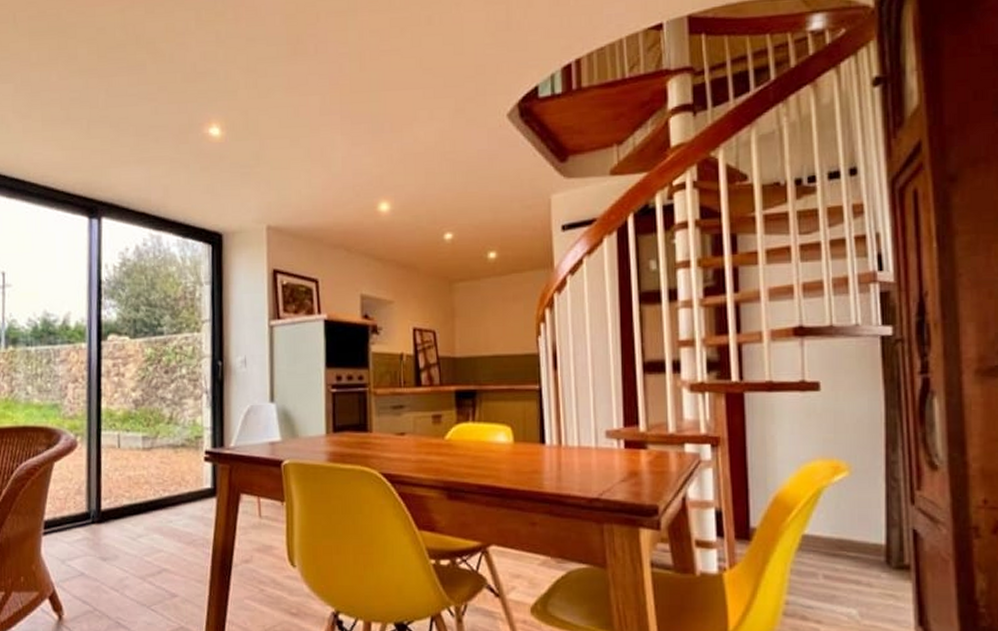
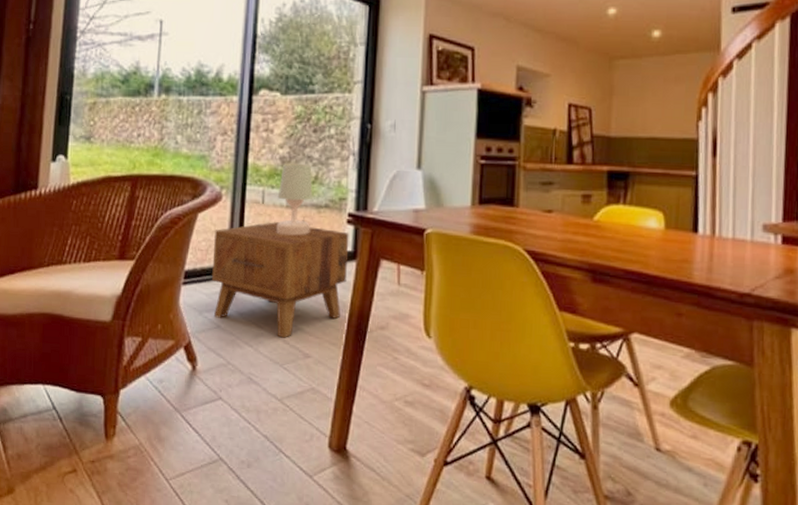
side table: none [71,465,208,580] -> present [212,222,349,338]
table lamp: none [133,406,168,477] -> present [276,164,313,236]

